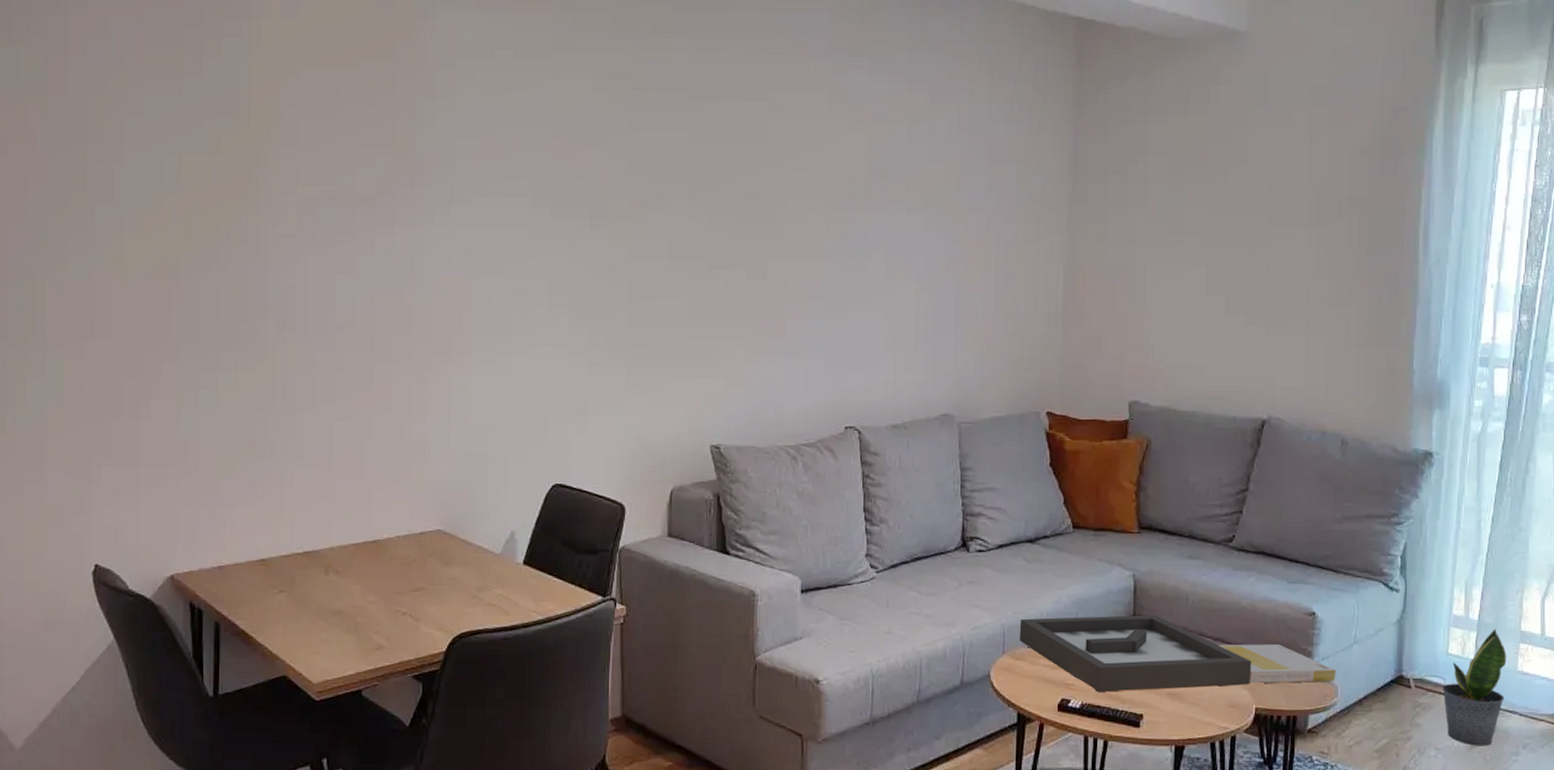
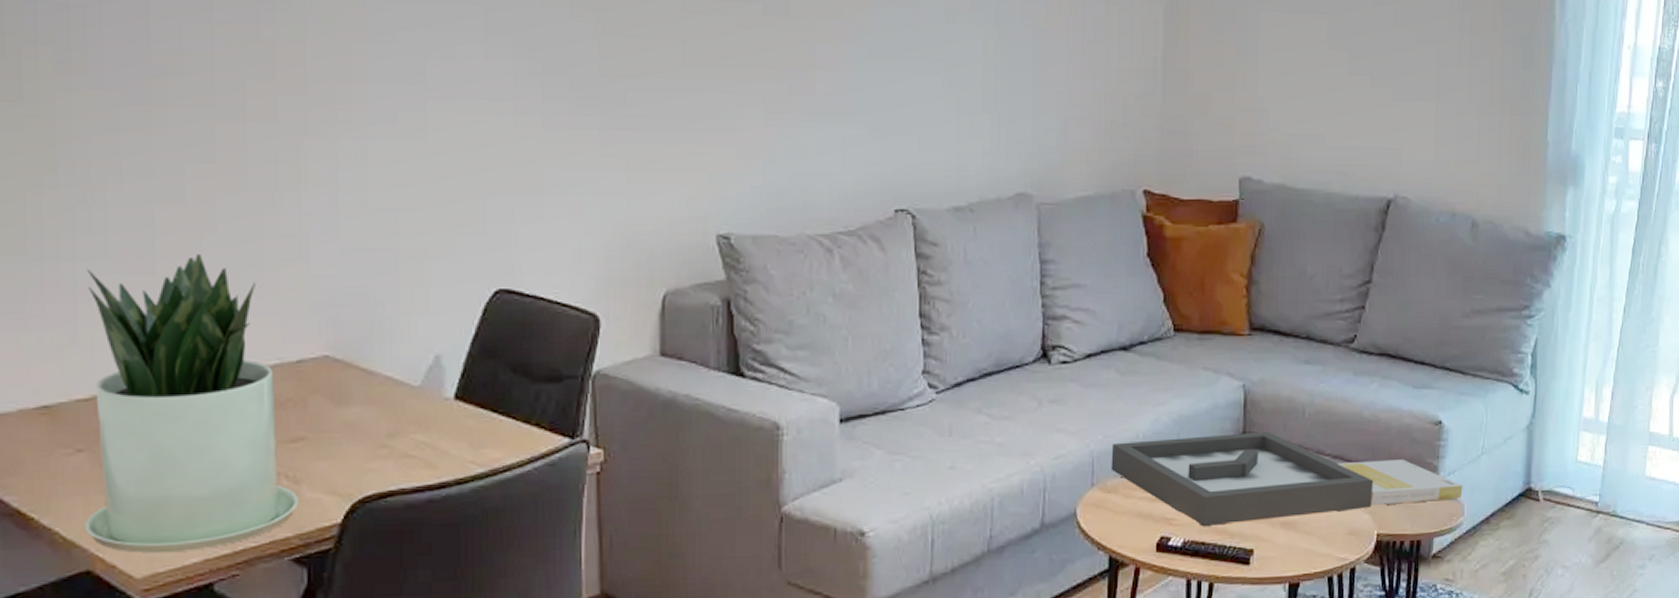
planter: none [283,456,418,666] -> present [85,254,299,553]
potted plant: present [1442,629,1507,746] -> none [1571,431,1635,561]

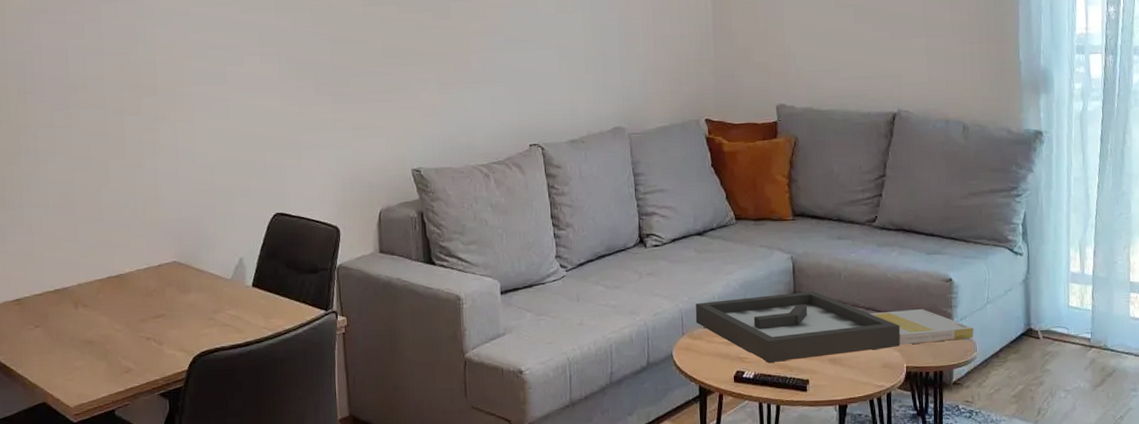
planter: present [85,254,299,553] -> none [38,200,162,391]

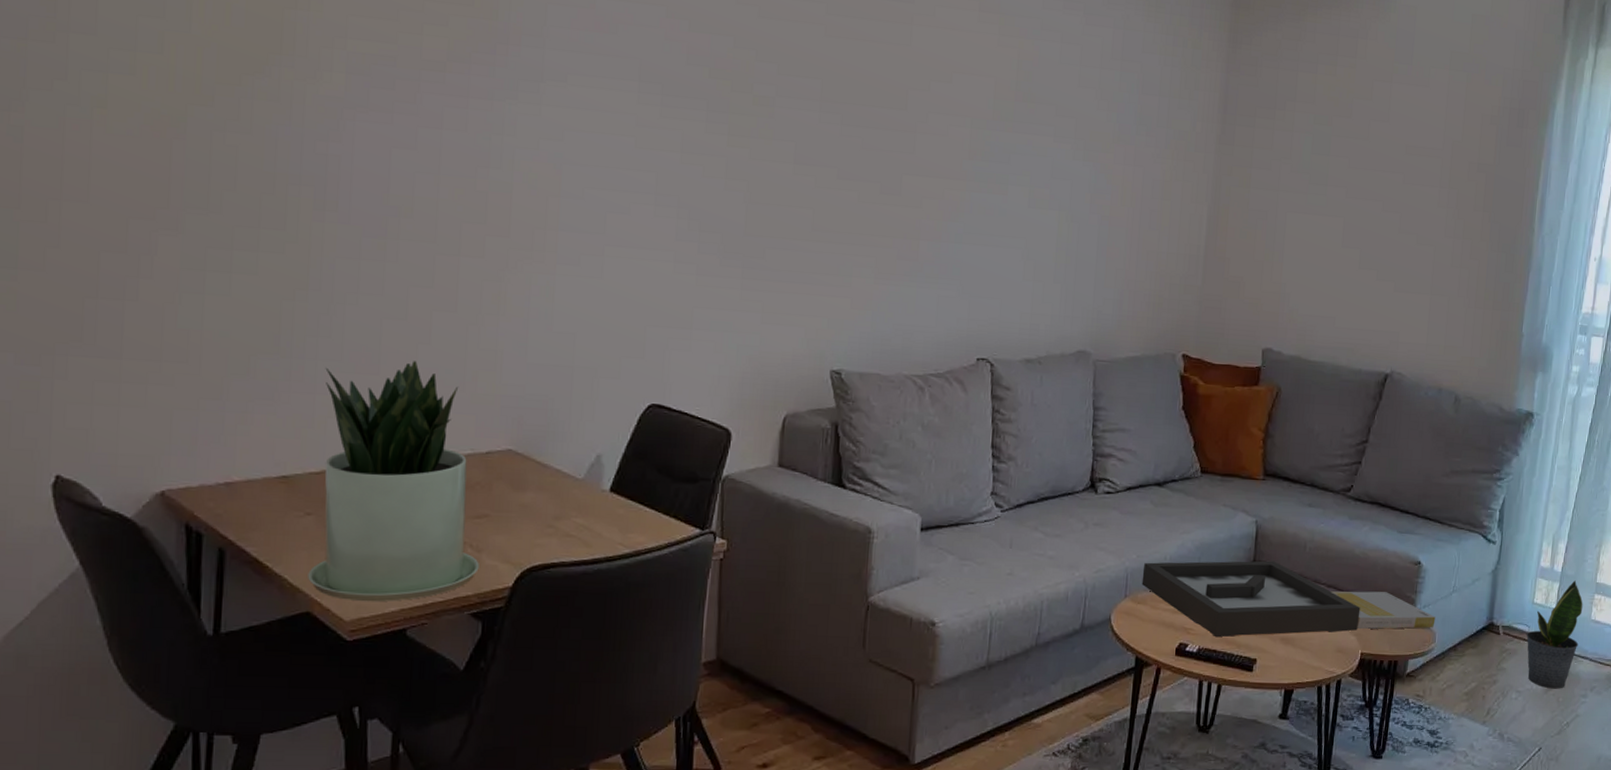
planter: none [38,200,162,391] -> present [308,361,479,601]
potted plant: none [1067,282,1121,386] -> present [1526,580,1583,689]

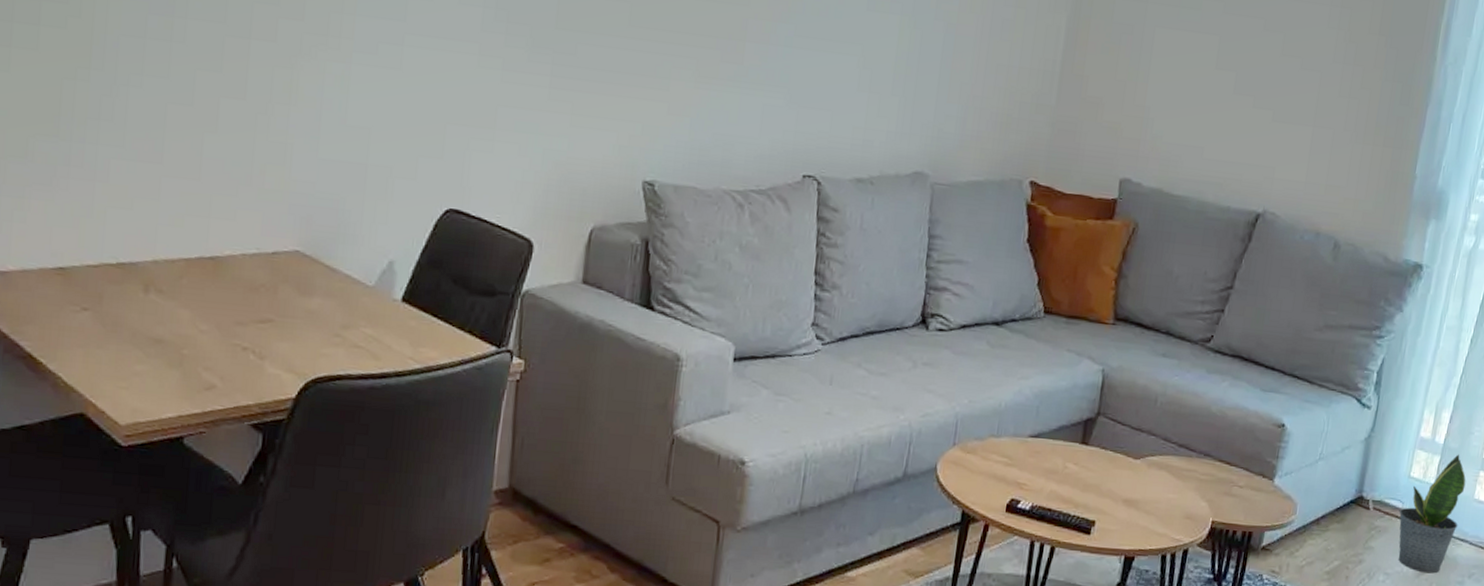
planter: present [308,361,479,601] -> none [83,150,262,407]
decorative tray: present [1141,560,1361,637] -> none [972,408,1215,497]
book: present [1331,591,1436,630] -> none [1182,451,1298,498]

